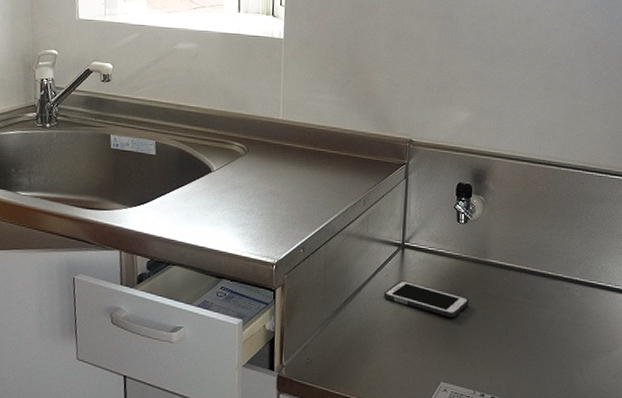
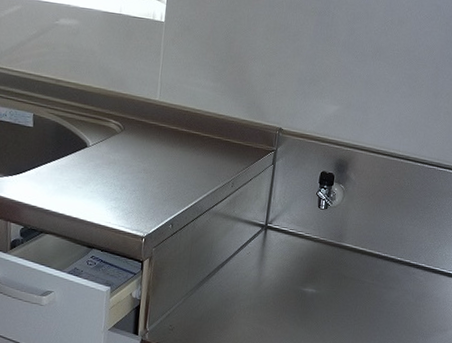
cell phone: present [383,280,469,317] -> none [244,258,323,294]

